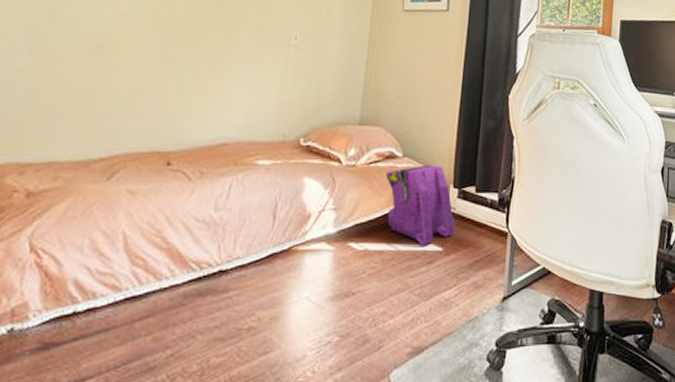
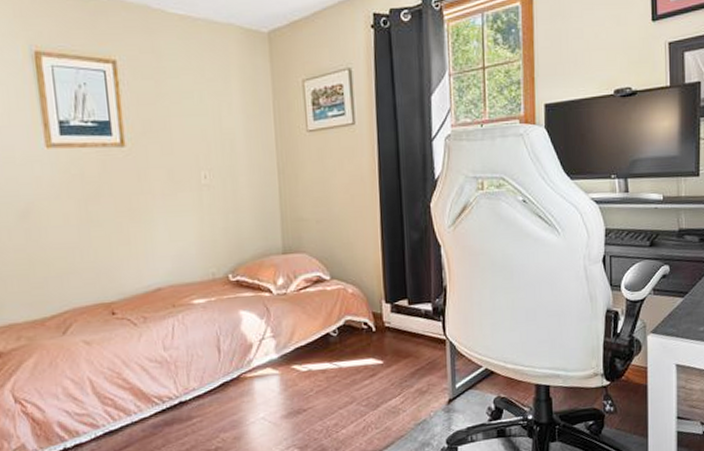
backpack: present [385,165,456,246] -> none [316,283,393,361]

